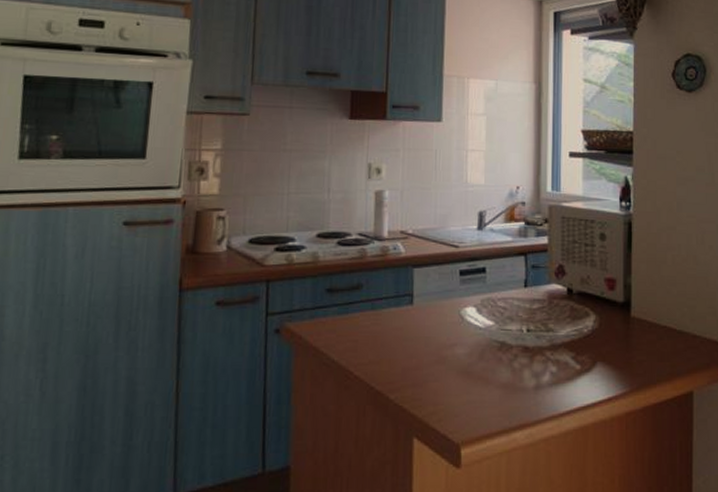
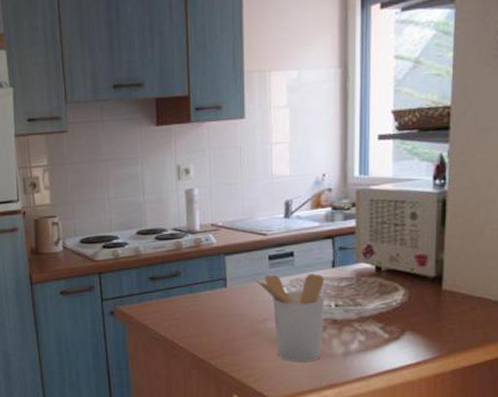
utensil holder: none [442,292,517,396] -> present [252,273,325,361]

